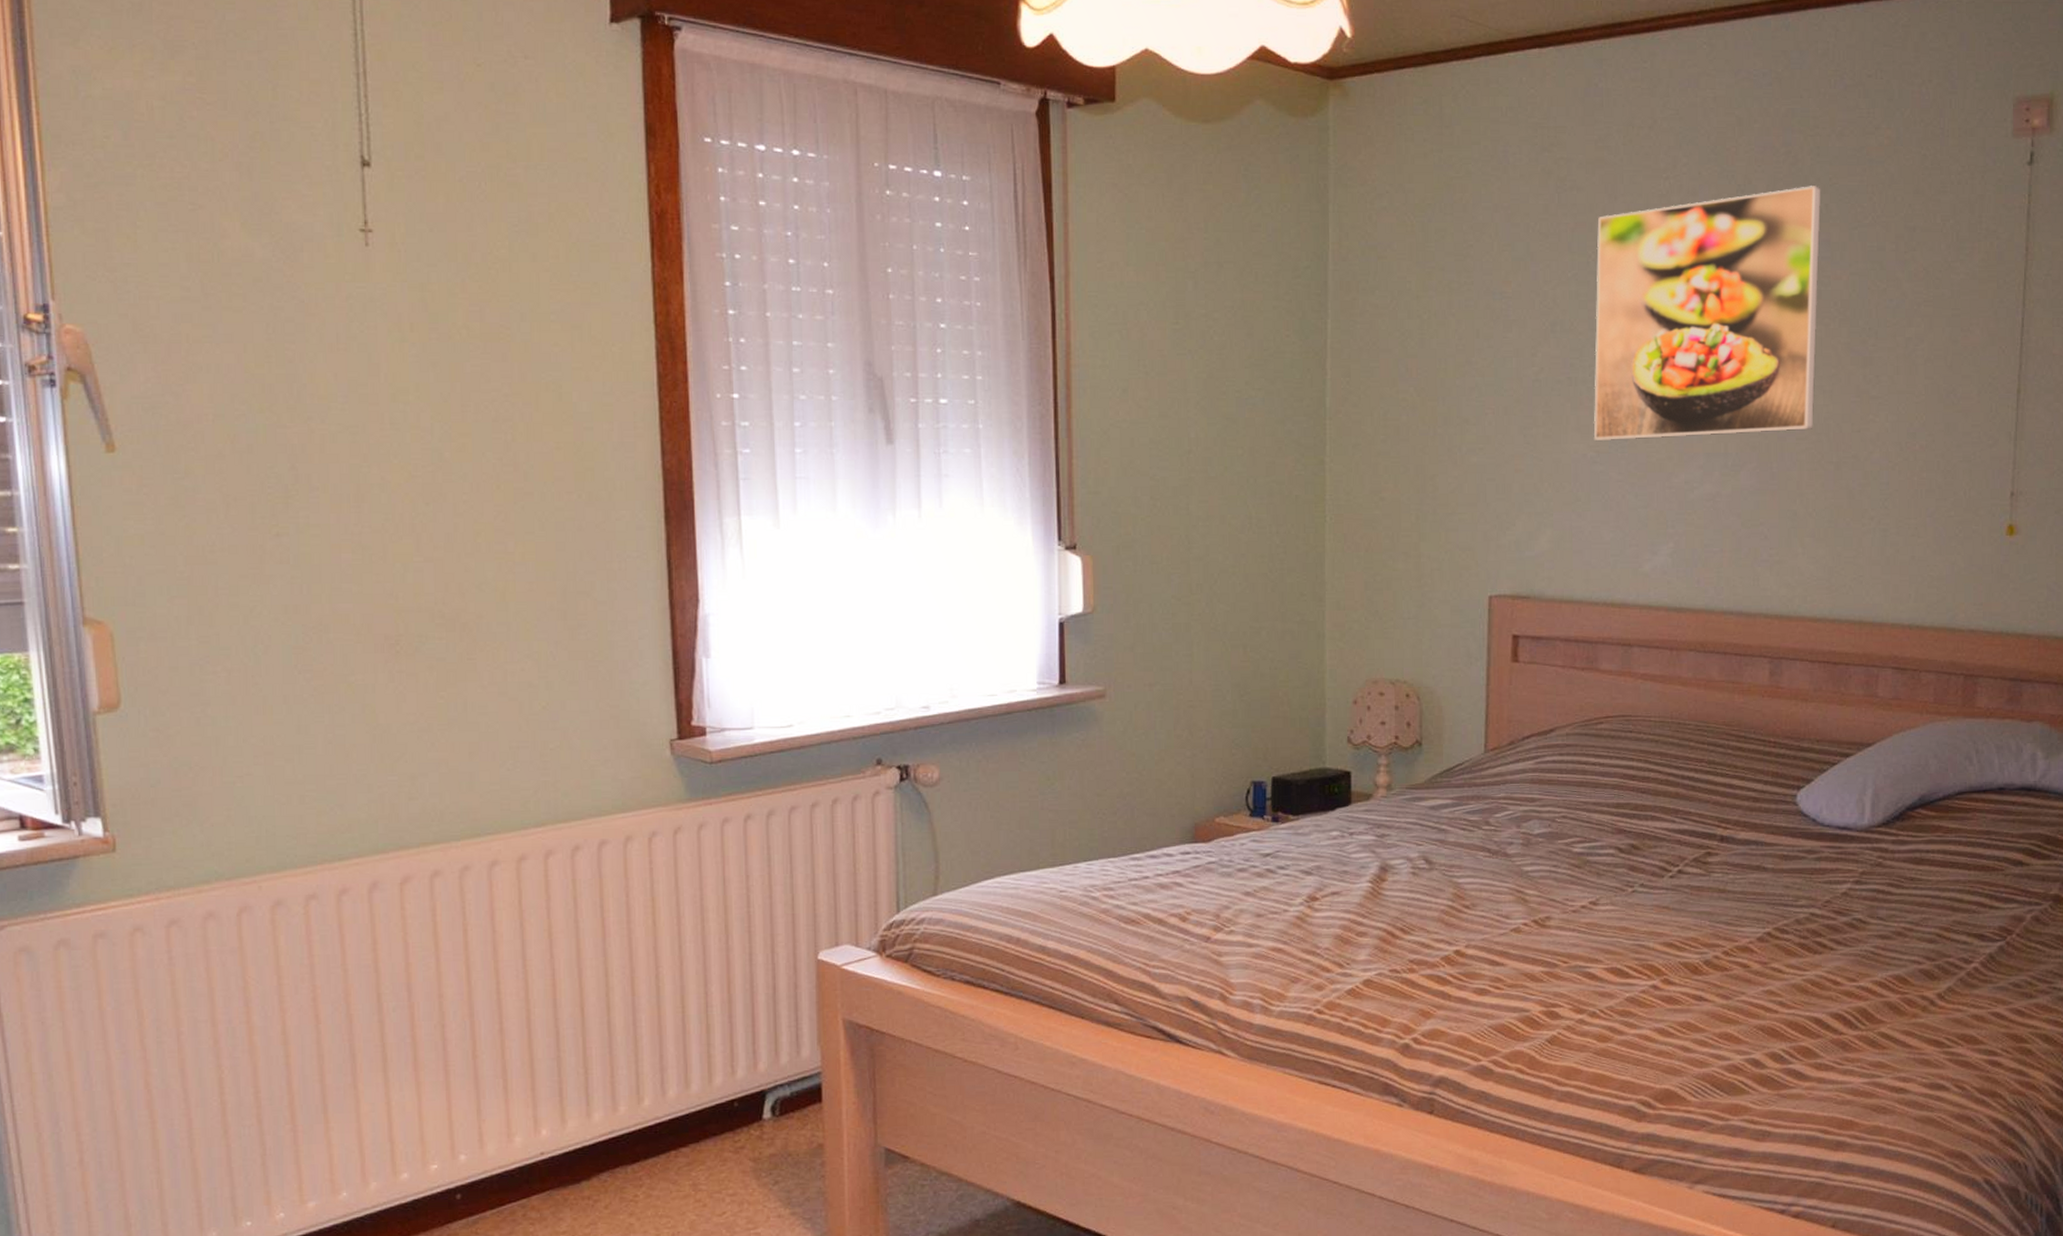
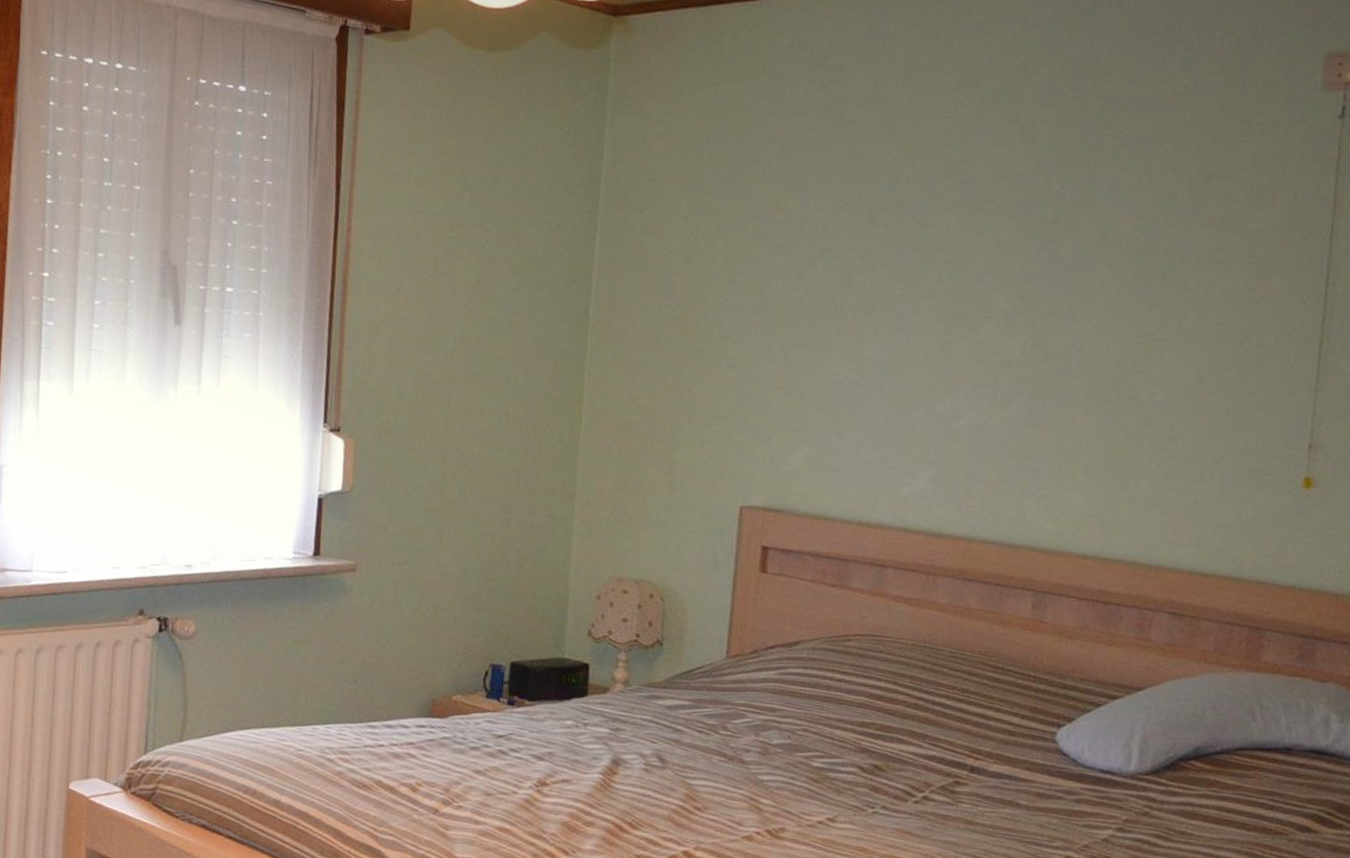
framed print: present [1593,186,1821,442] -> none [857,130,1110,368]

